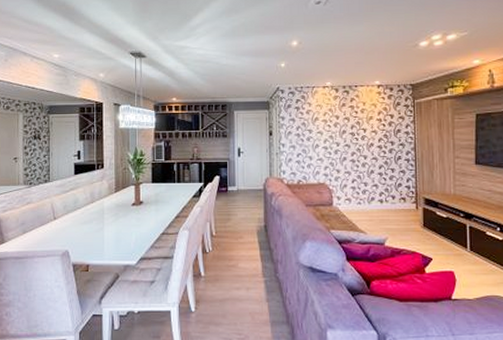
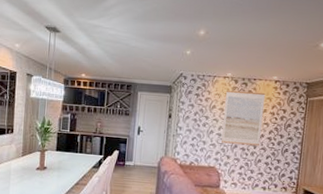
wall art: none [328,99,371,157] -> present [220,90,266,146]

